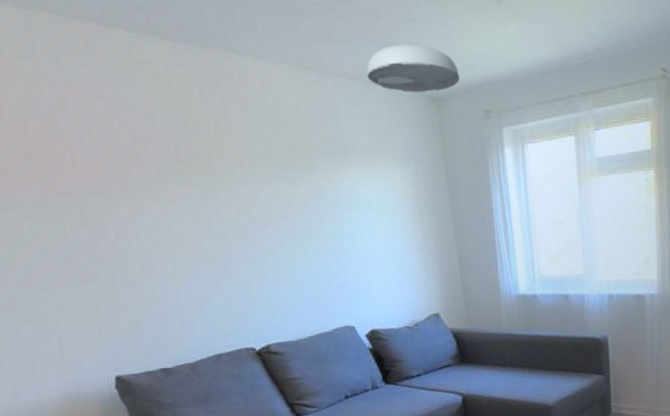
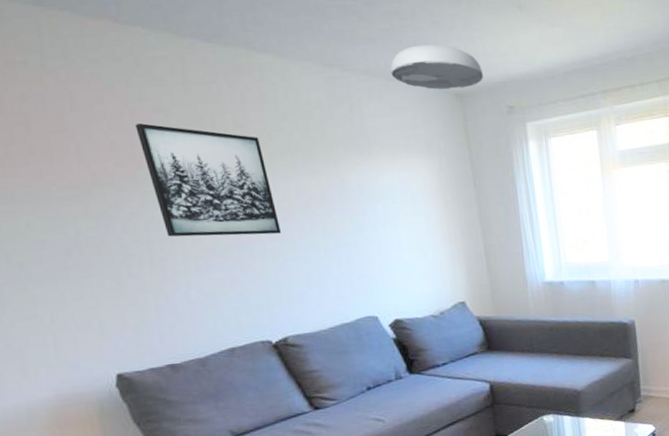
wall art: none [123,129,263,244] -> present [135,123,282,237]

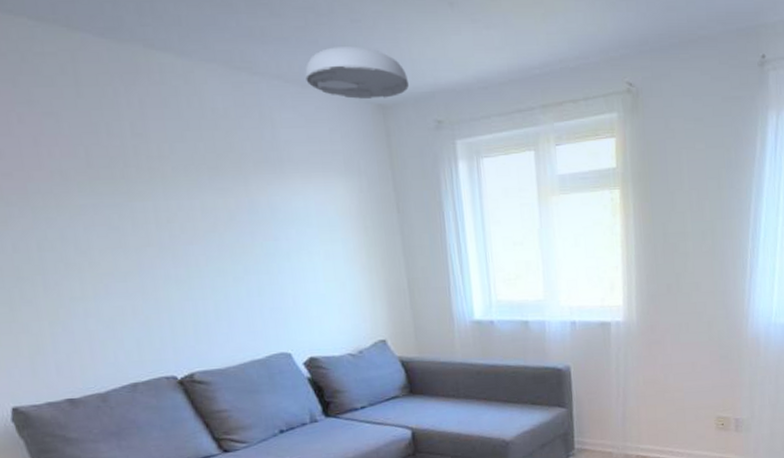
wall art: present [135,123,282,237] -> none [23,130,186,259]

